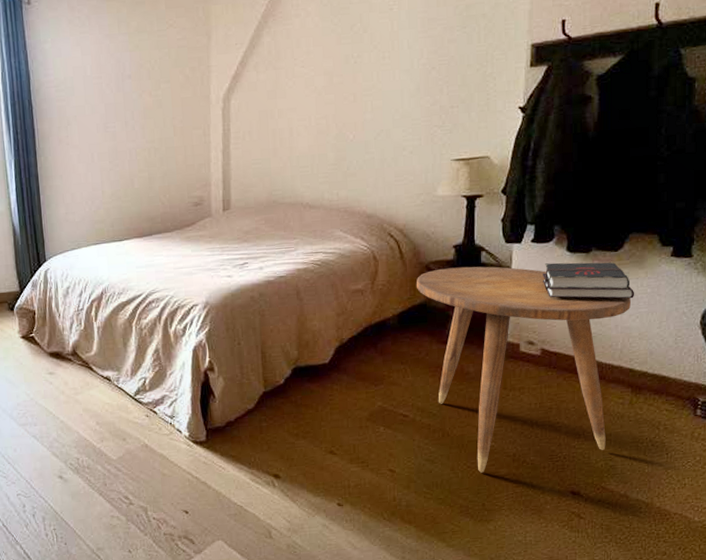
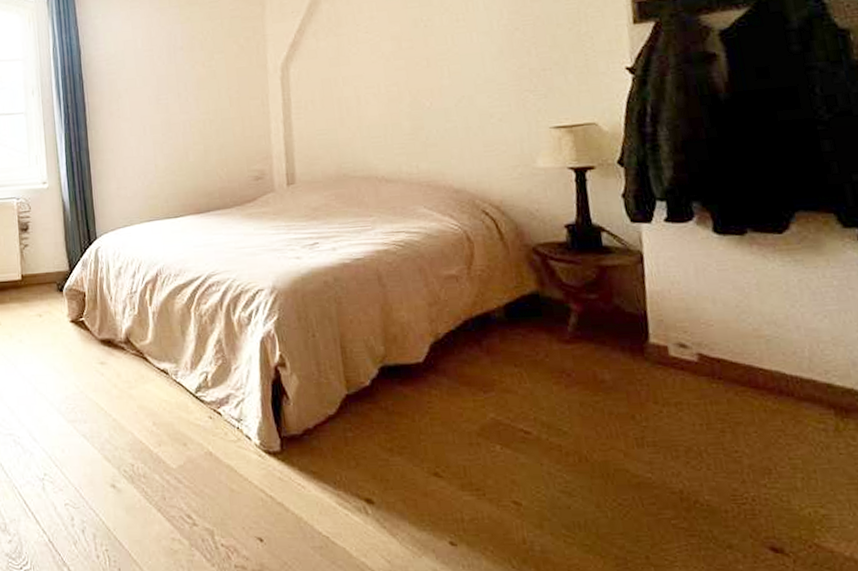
side table: present [416,266,631,473] -> none [522,250,813,514]
hardback book: present [542,262,635,299] -> none [684,246,817,293]

